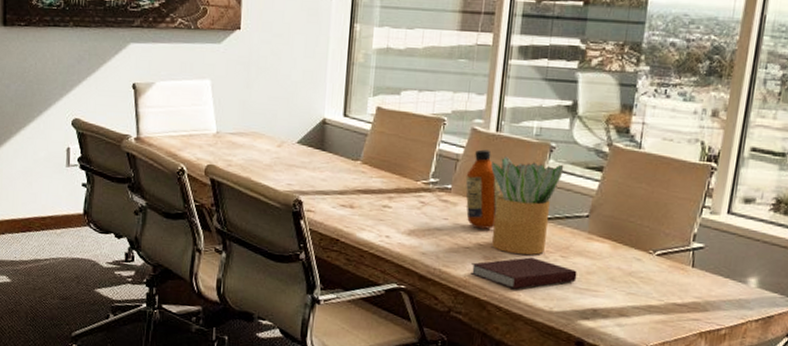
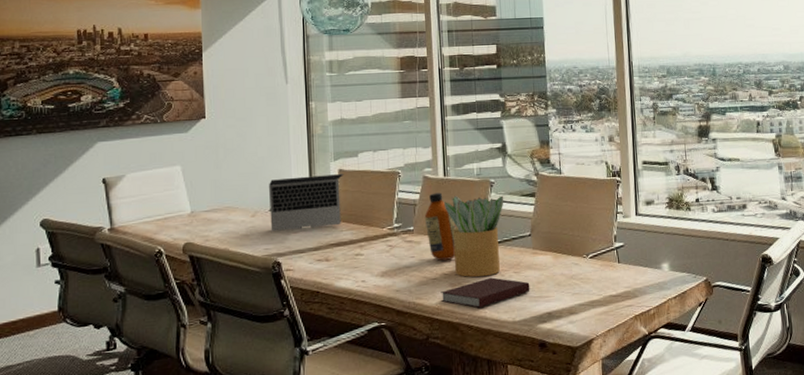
laptop: none [296,108,382,171] -> present [269,174,344,231]

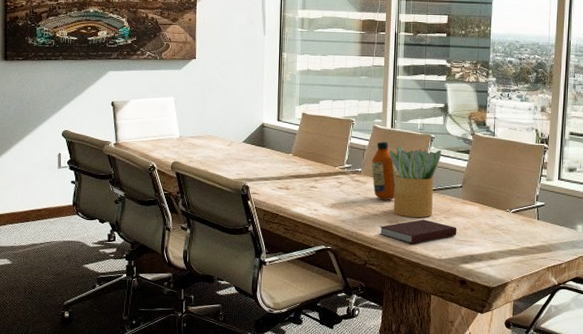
laptop: present [269,174,344,231] -> none [243,116,307,161]

